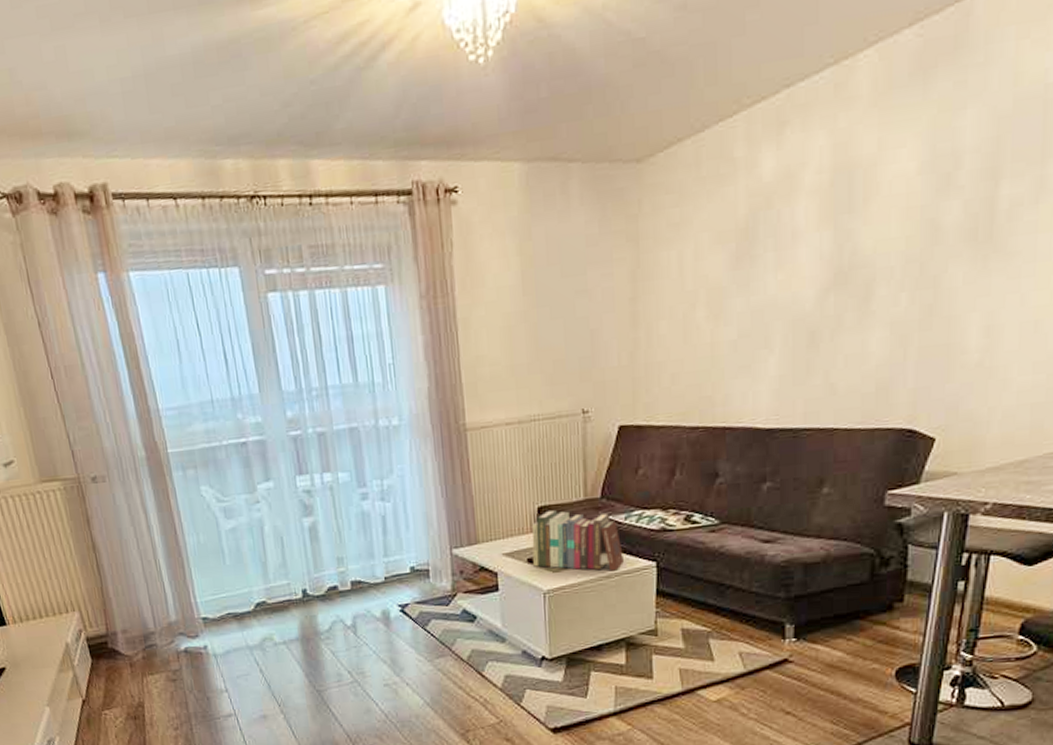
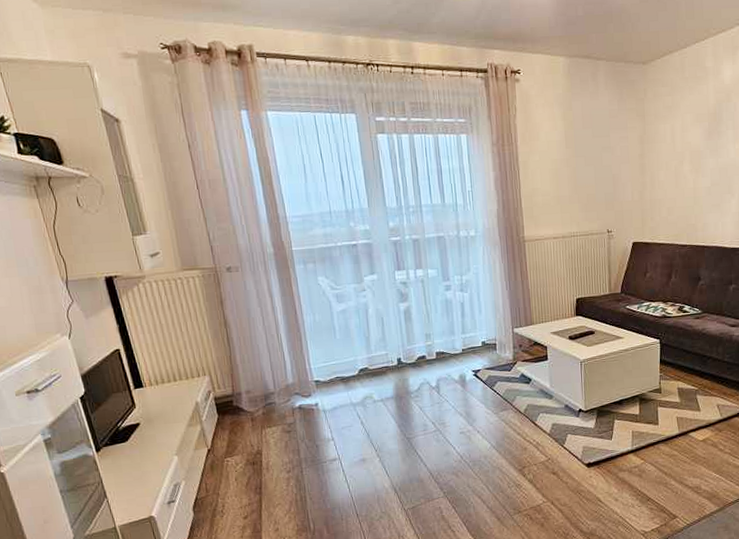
books: present [531,509,625,571] -> none [572,300,638,346]

